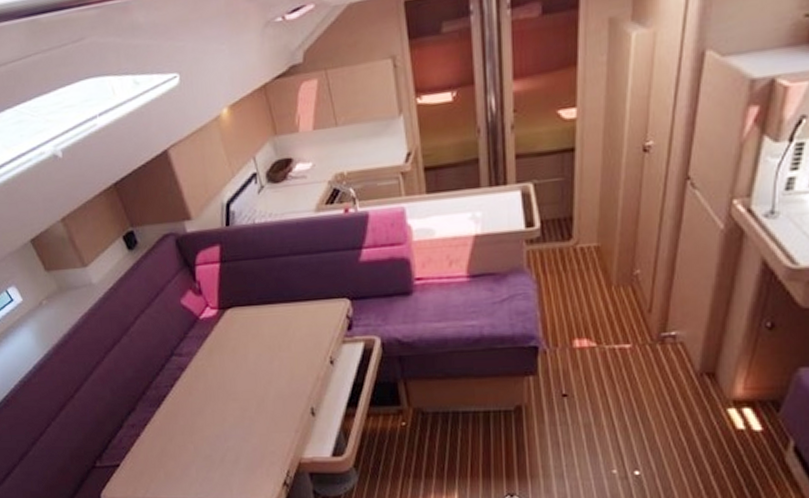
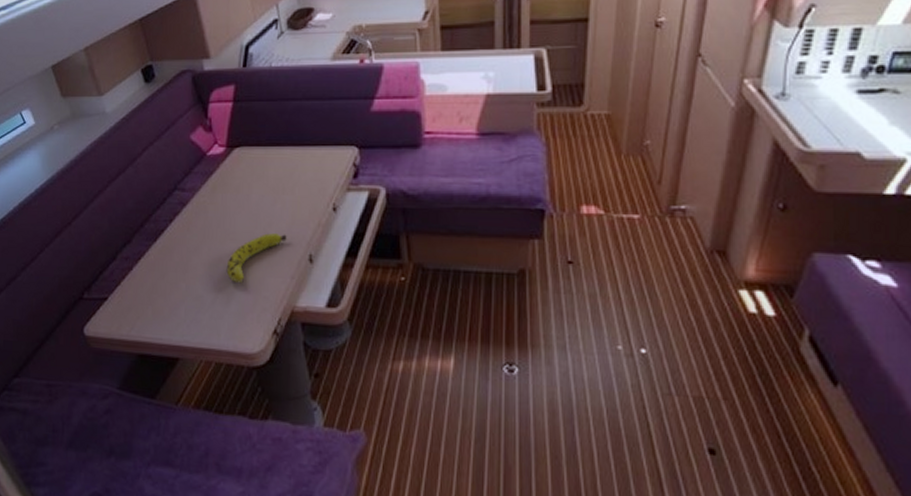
fruit: none [231,390,288,440] -> present [226,233,287,282]

